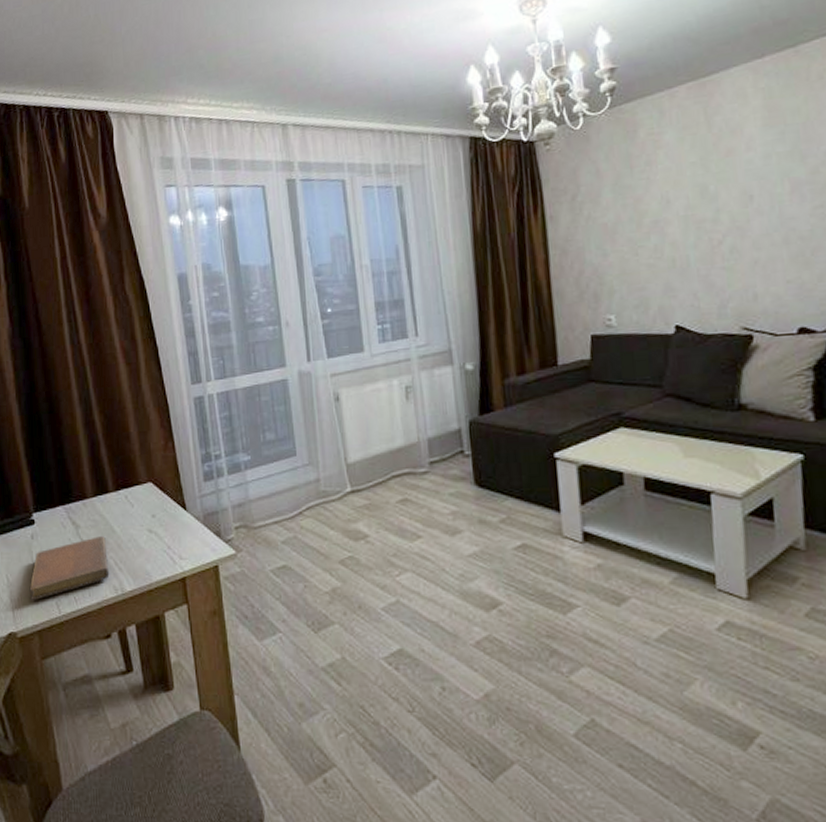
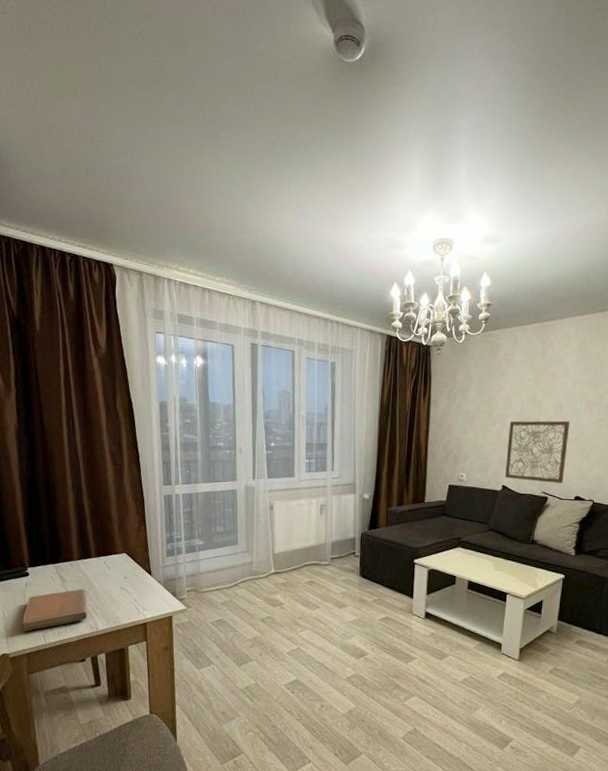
wall art: none [671,215,775,315] -> present [505,420,570,483]

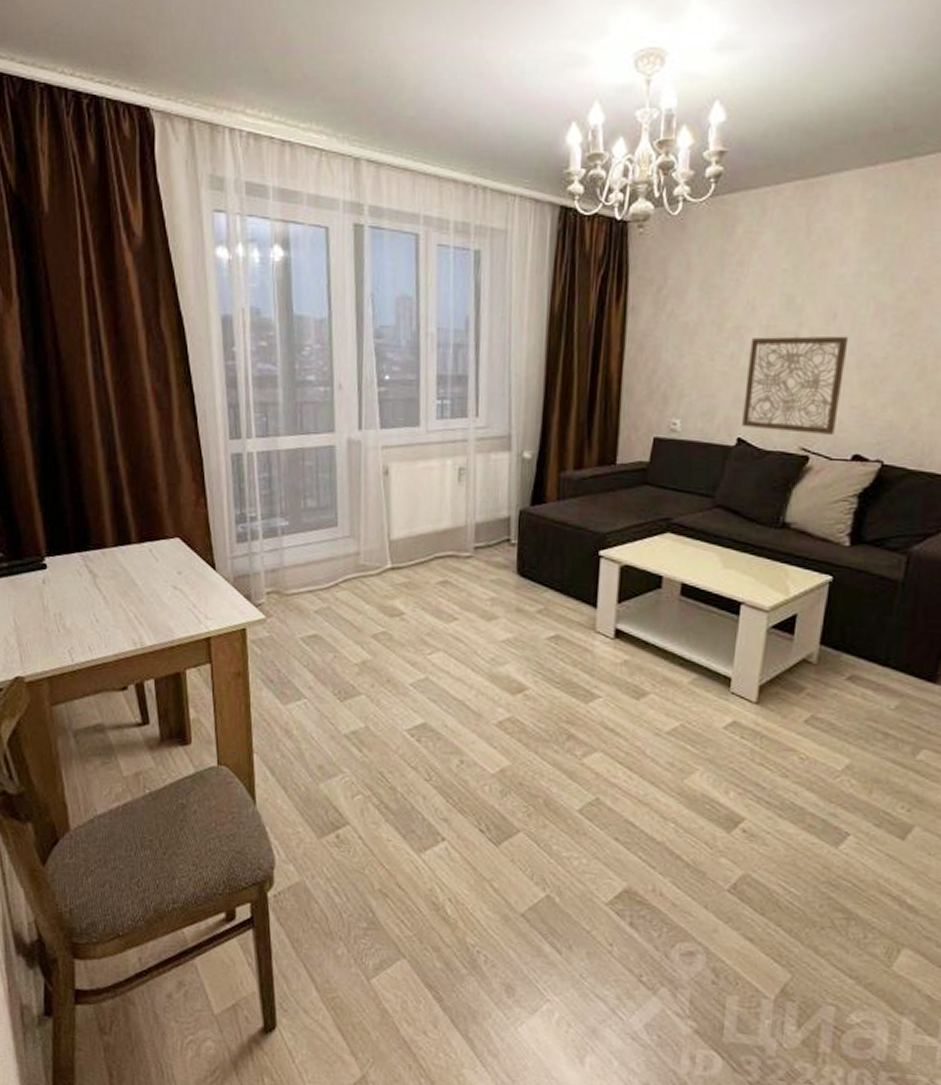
notebook: present [21,589,88,631] -> none [39,588,129,646]

